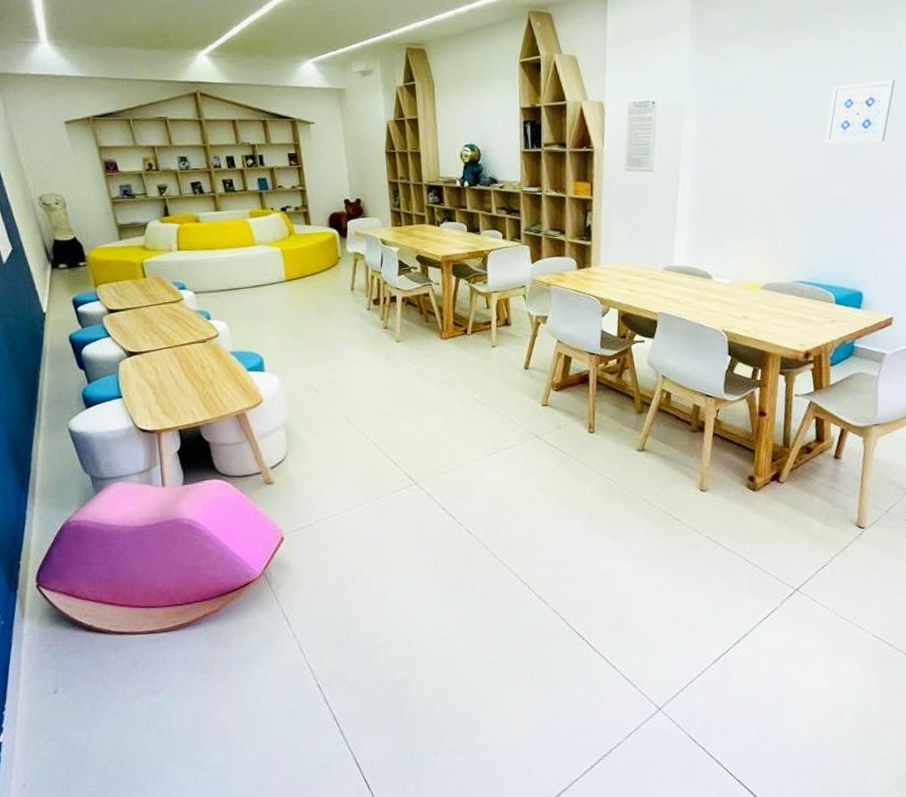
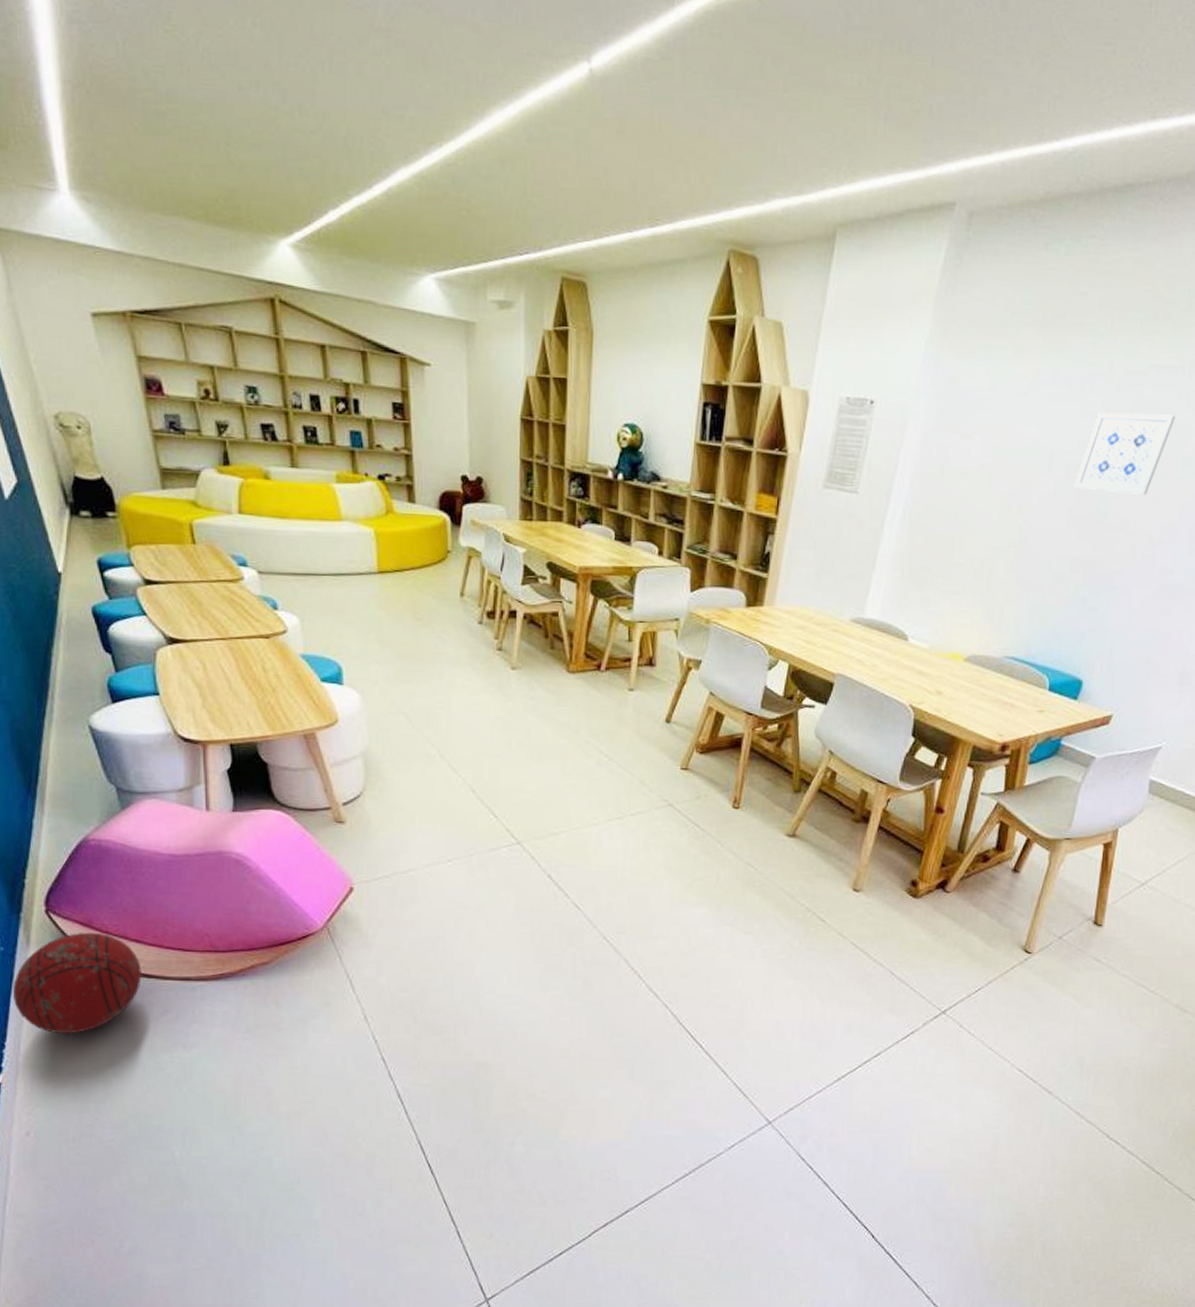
ball: none [11,600,115,693] -> present [13,932,142,1034]

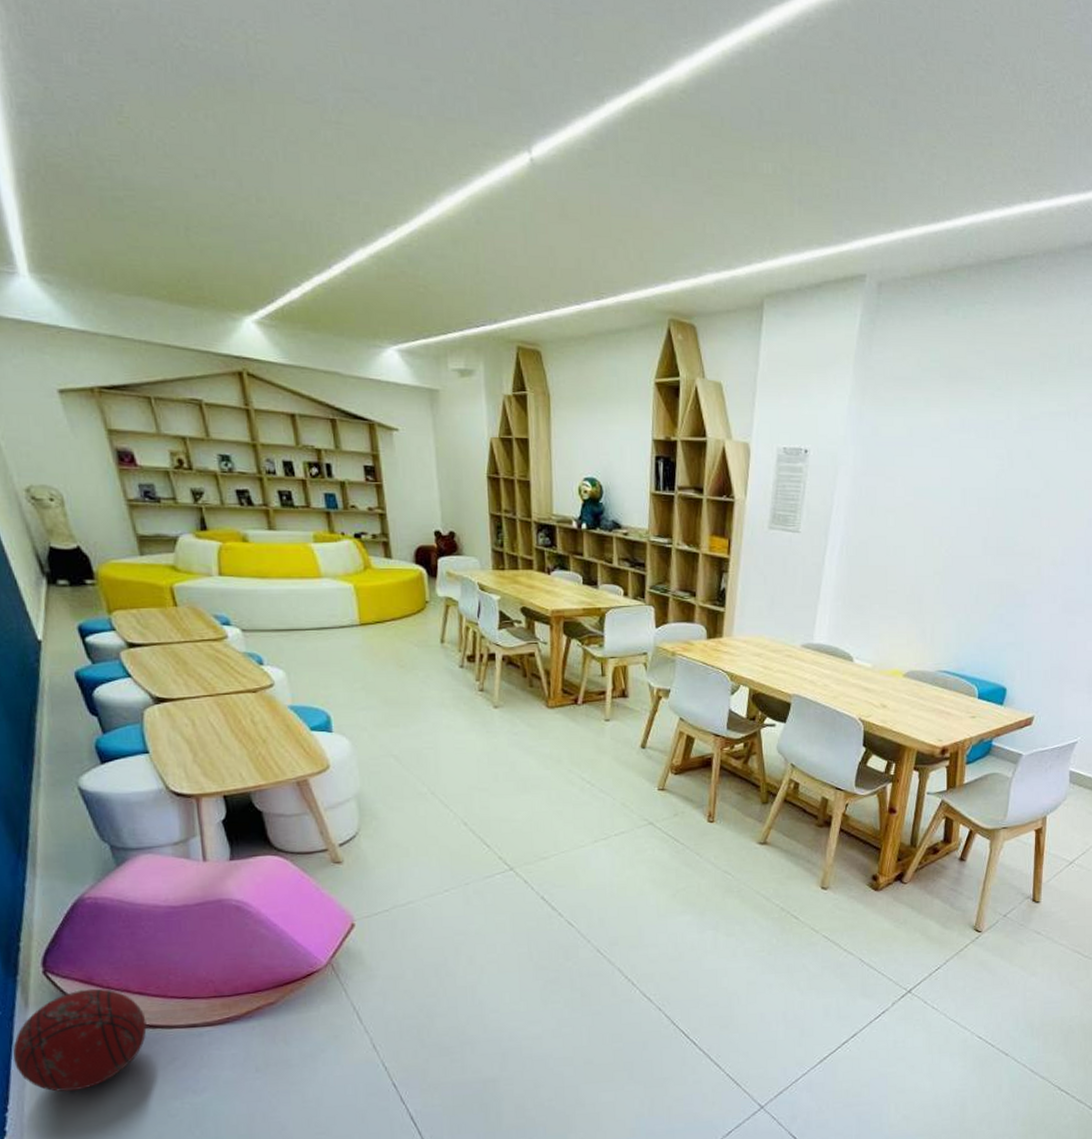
wall art: present [1074,412,1176,495] -> none [986,453,1067,524]

